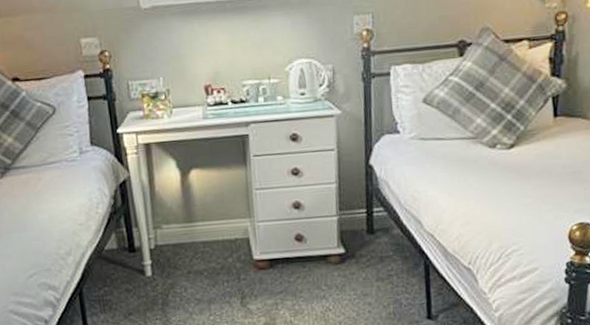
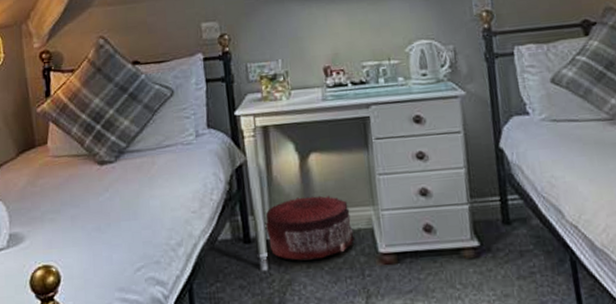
pouf: none [148,209,233,267] -> present [265,195,356,261]

